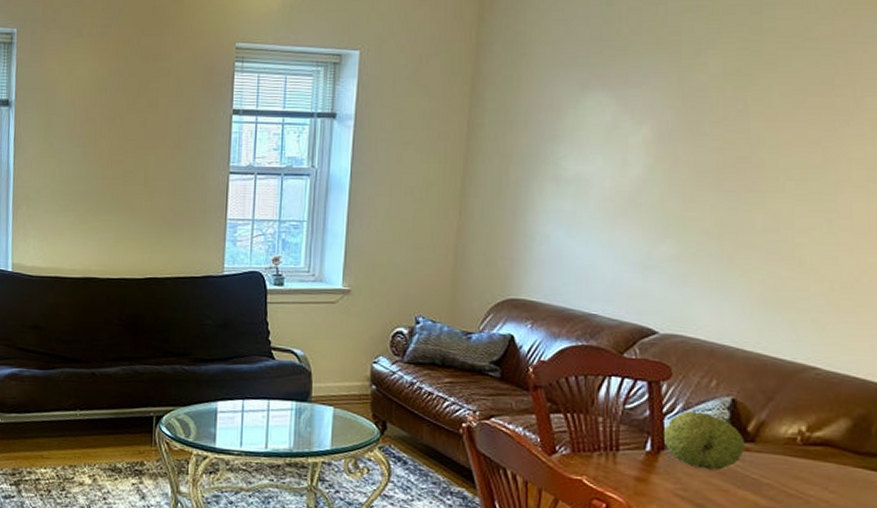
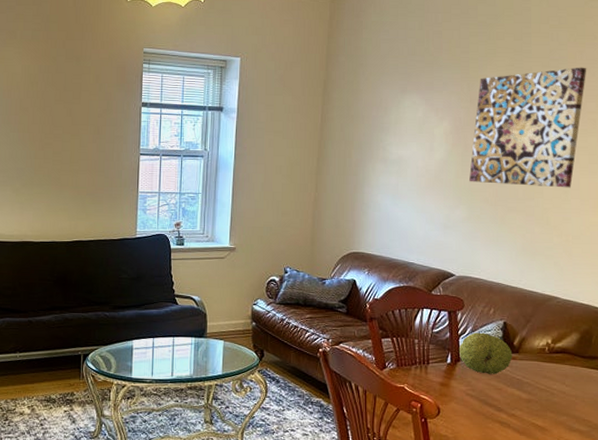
wall art: none [680,47,864,216] -> present [469,67,587,188]

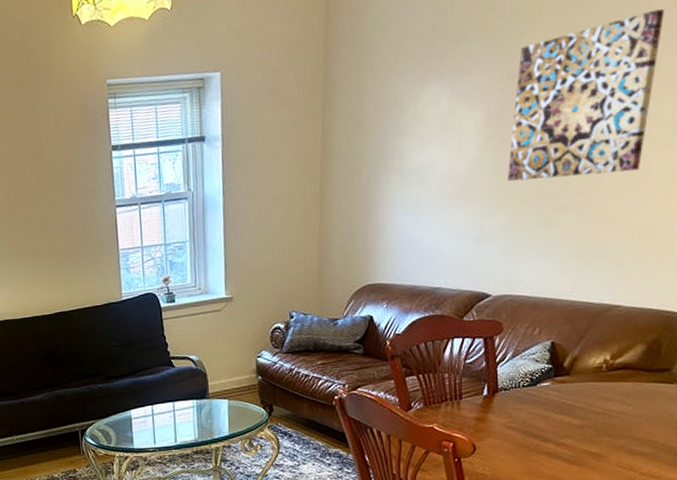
fruit: present [459,332,513,374] -> none [498,357,562,403]

